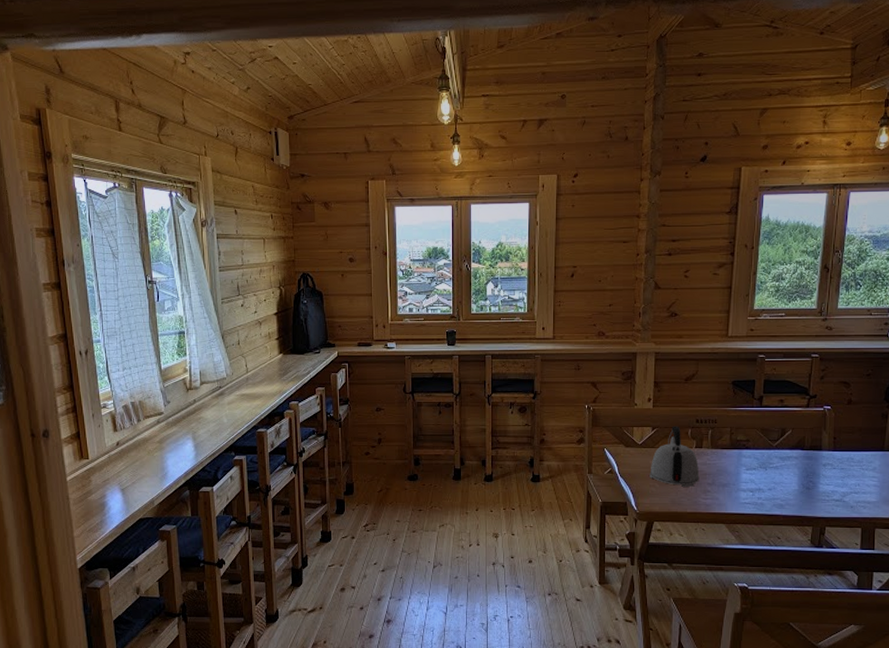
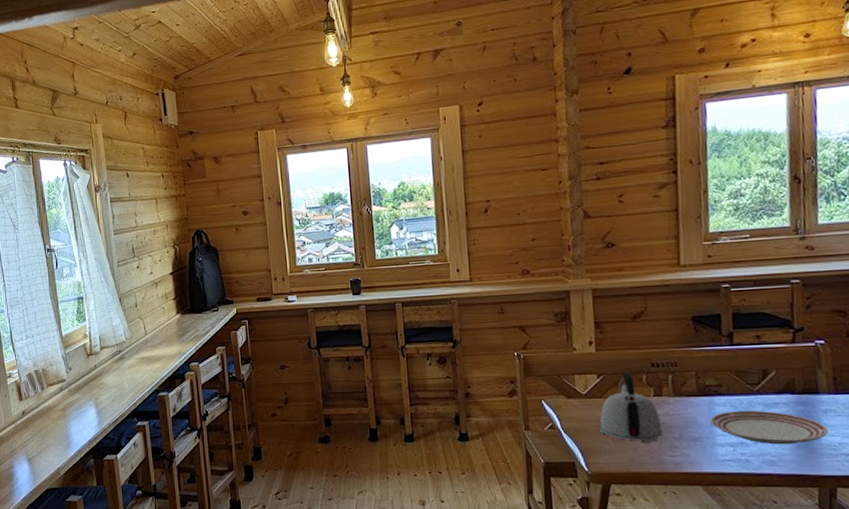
dinner plate: none [737,462,825,491] -> present [709,410,829,445]

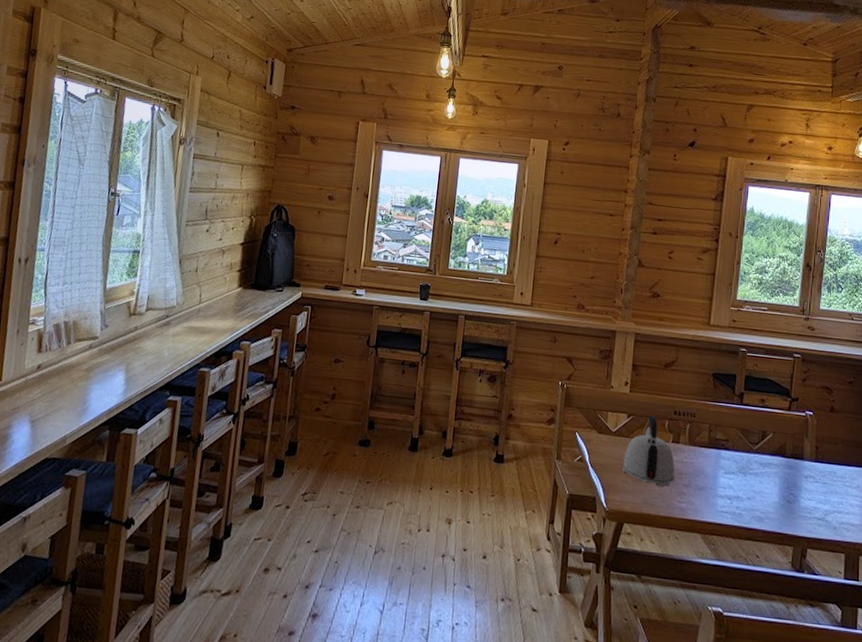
dinner plate: present [709,410,829,445] -> none [715,465,807,504]

